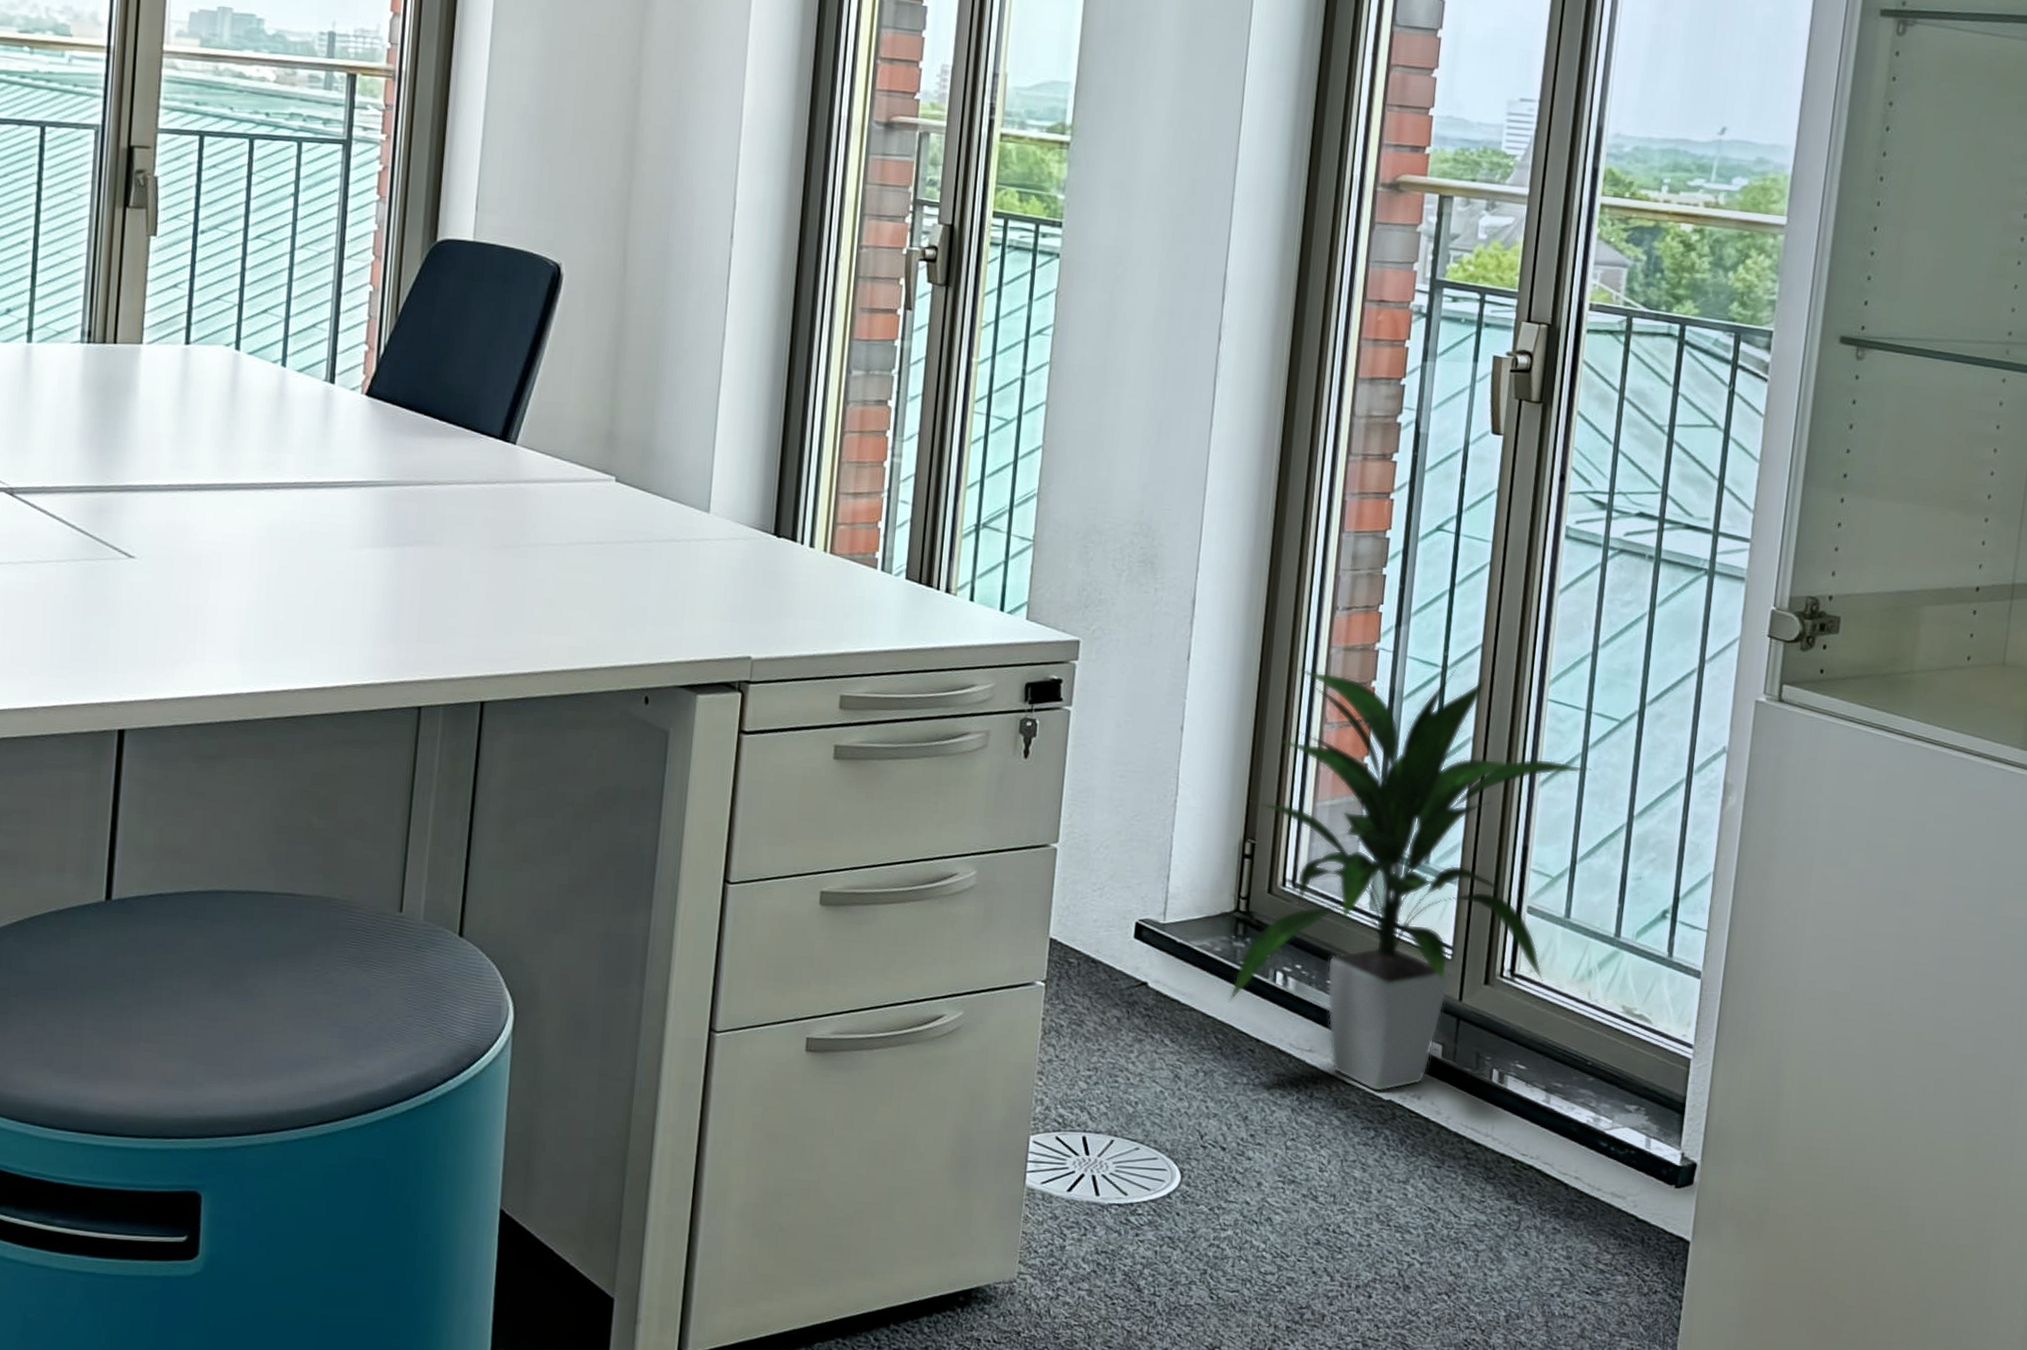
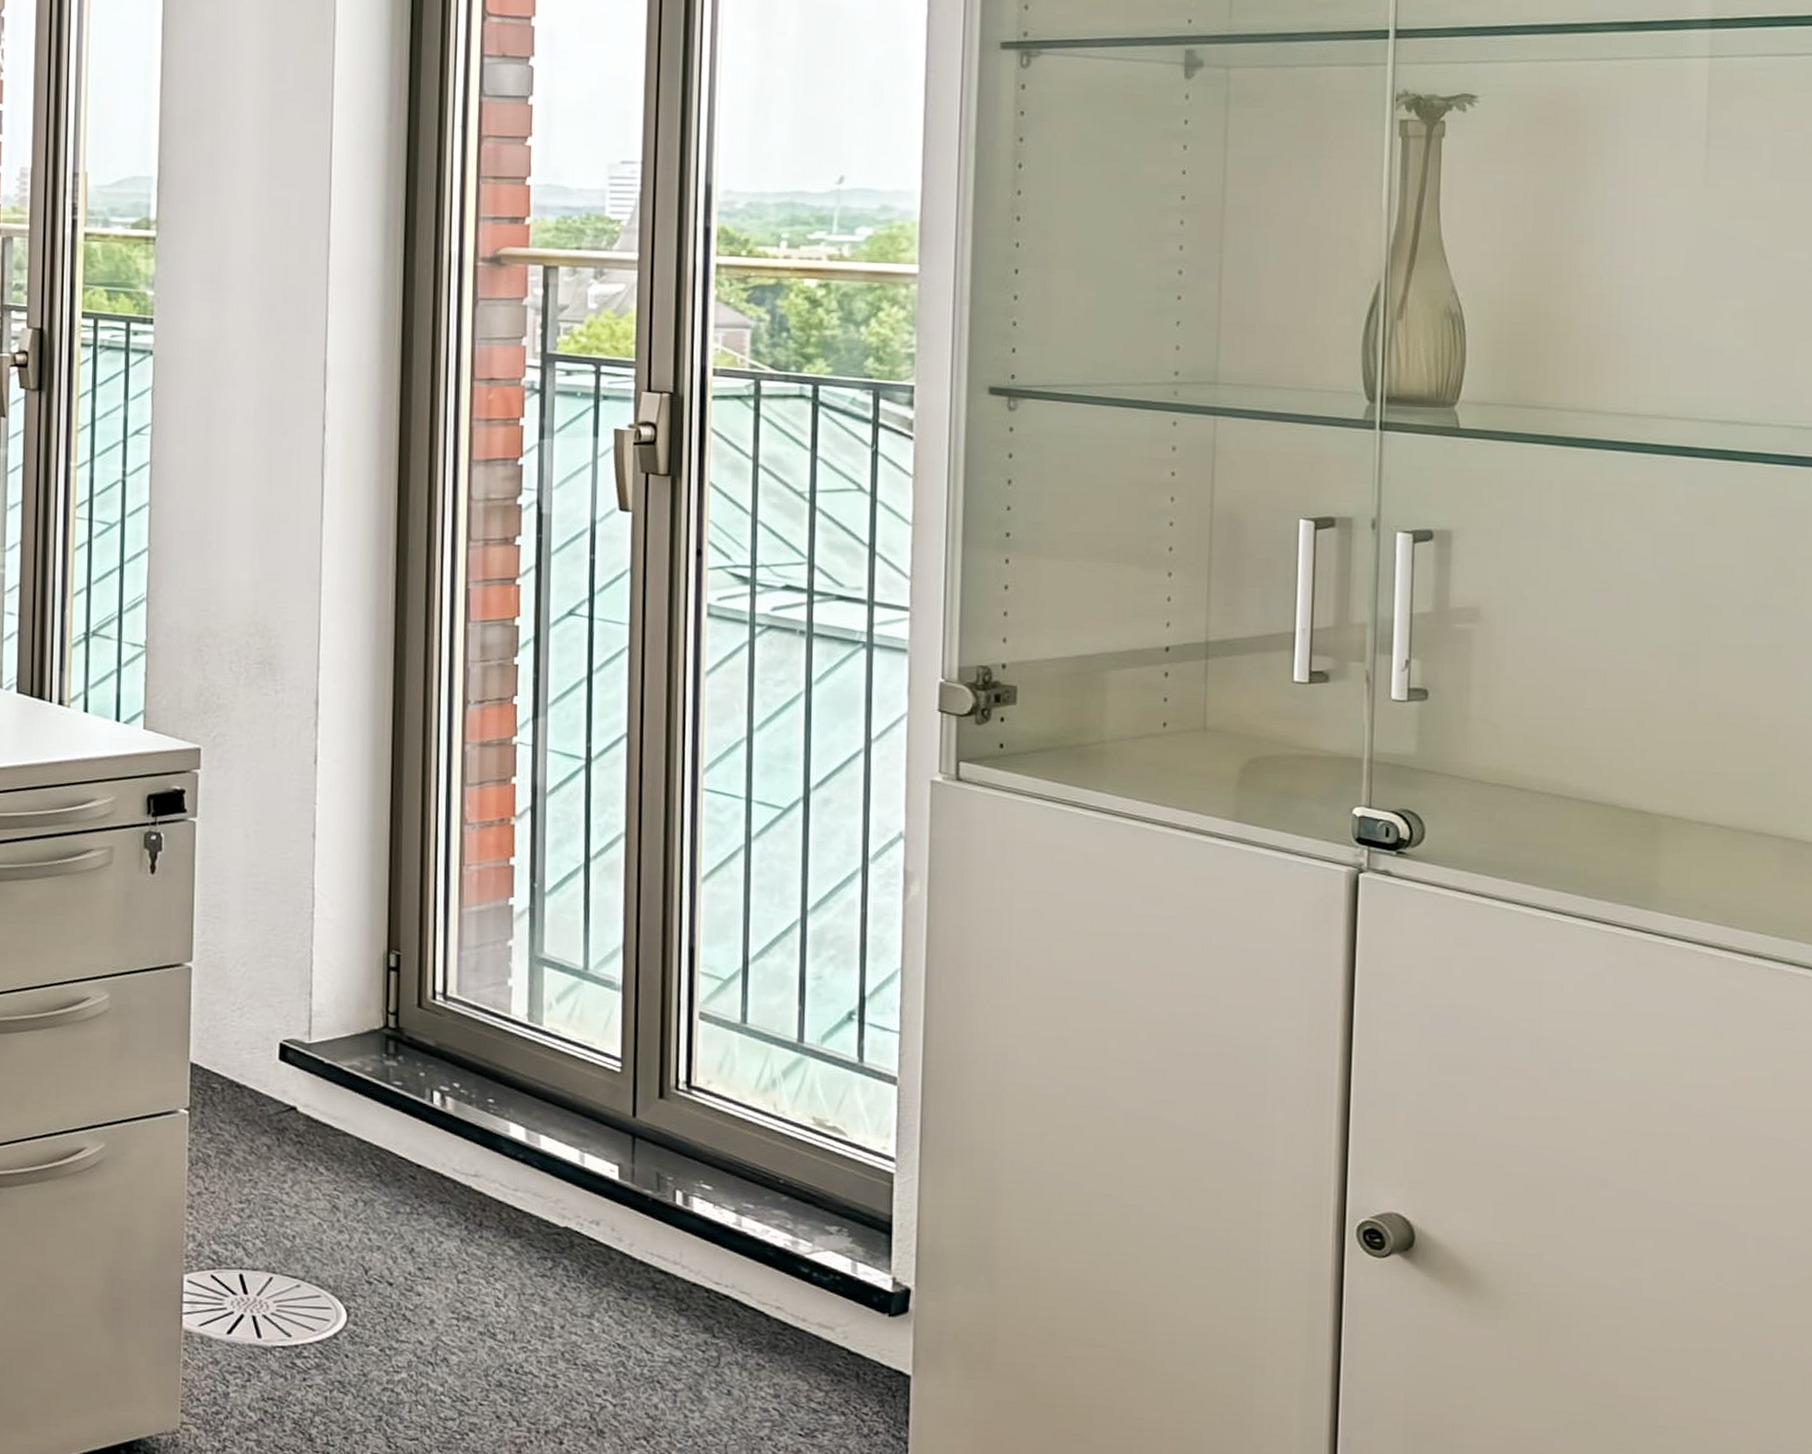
indoor plant: present [1227,664,1592,1092] -> none [383,756,757,1219]

